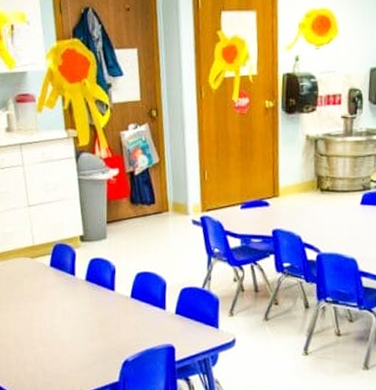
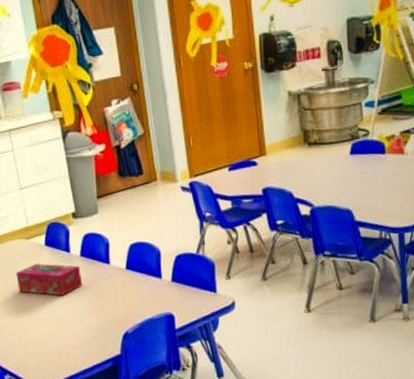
tissue box: none [18,284,86,319] -> present [16,263,83,296]

